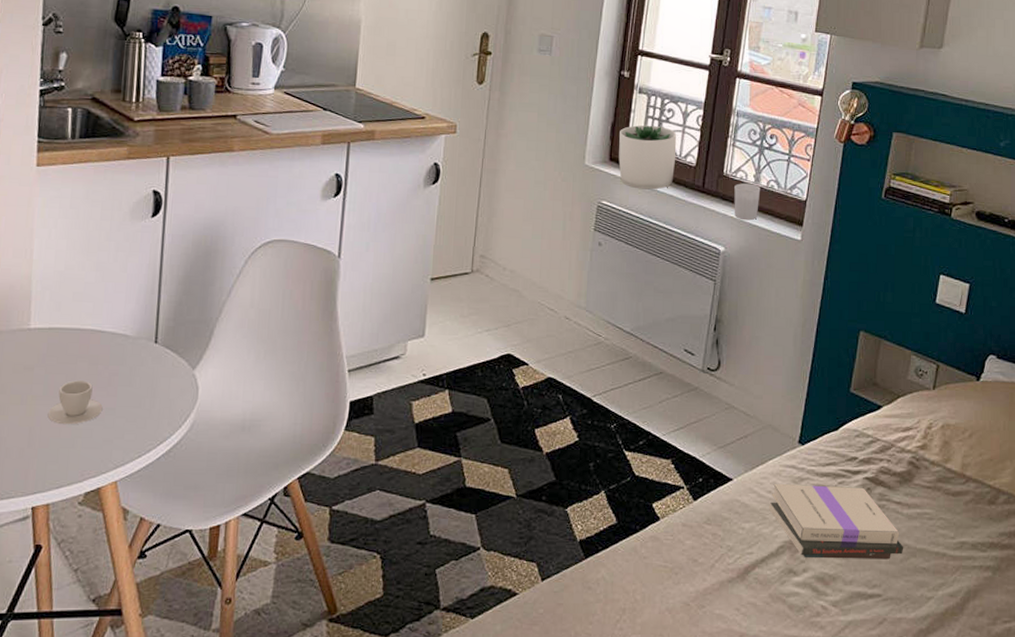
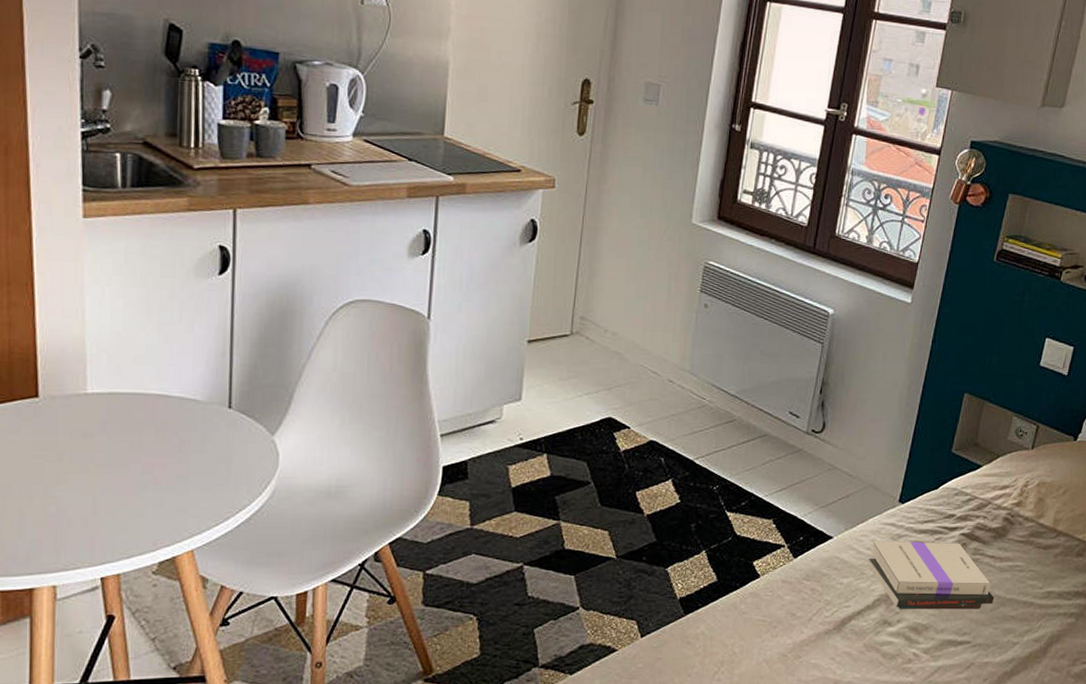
teacup: present [47,380,103,425] -> none [112,447,174,494]
planter: present [618,125,677,190] -> none [727,182,789,250]
candle holder: present [734,183,761,221] -> none [844,244,873,283]

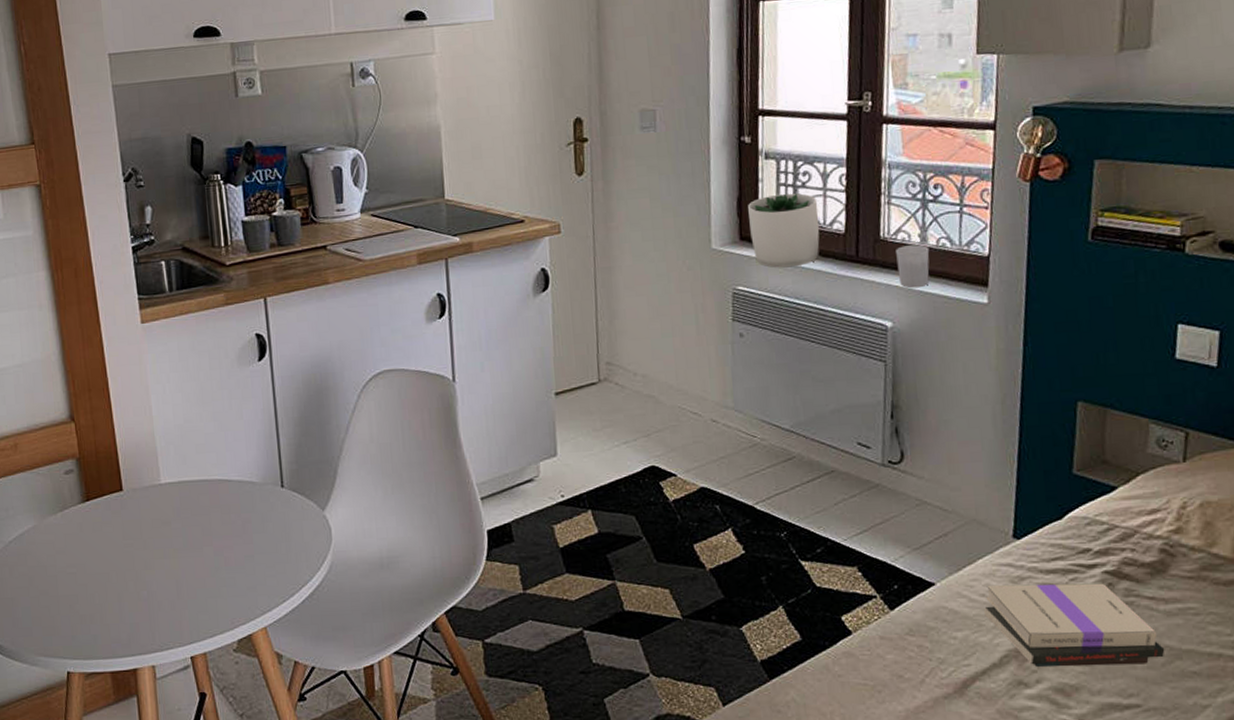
planter: none [727,182,789,250] -> present [748,193,820,268]
candle holder: none [844,244,873,283] -> present [896,244,930,289]

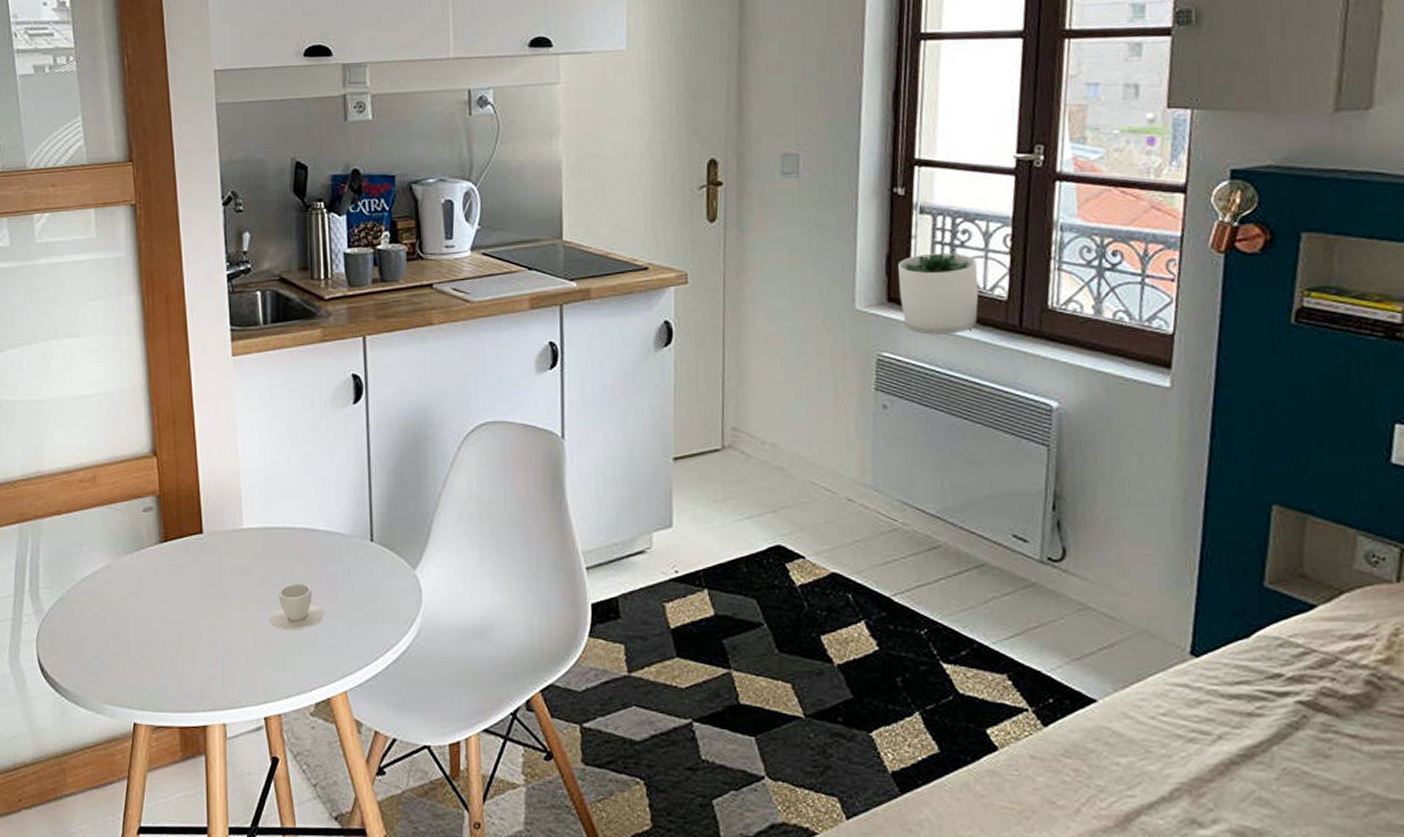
teacup: none [191,530,242,575] -> present [270,583,324,631]
candle holder: present [896,244,930,289] -> none [1065,317,1105,366]
books: present [984,583,1165,667] -> none [1153,706,1368,812]

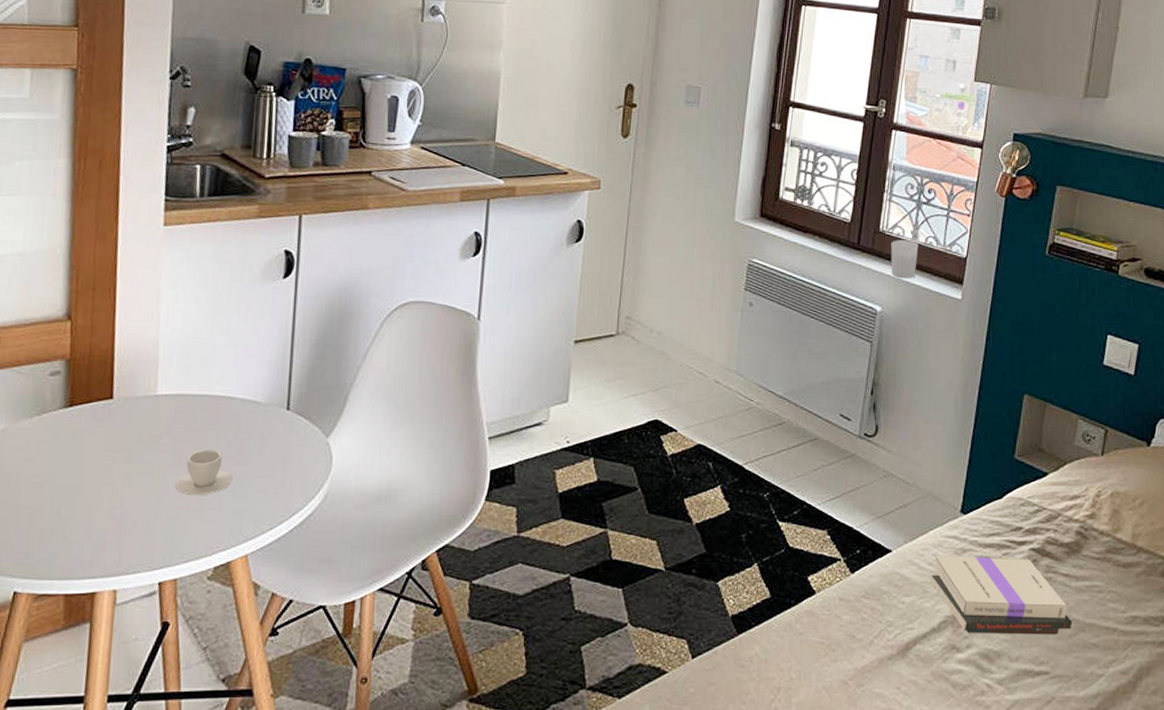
planter: present [898,252,979,335] -> none [770,179,831,247]
candle holder: none [1065,317,1105,366] -> present [891,240,919,279]
books: none [1153,706,1368,812] -> present [930,554,1073,635]

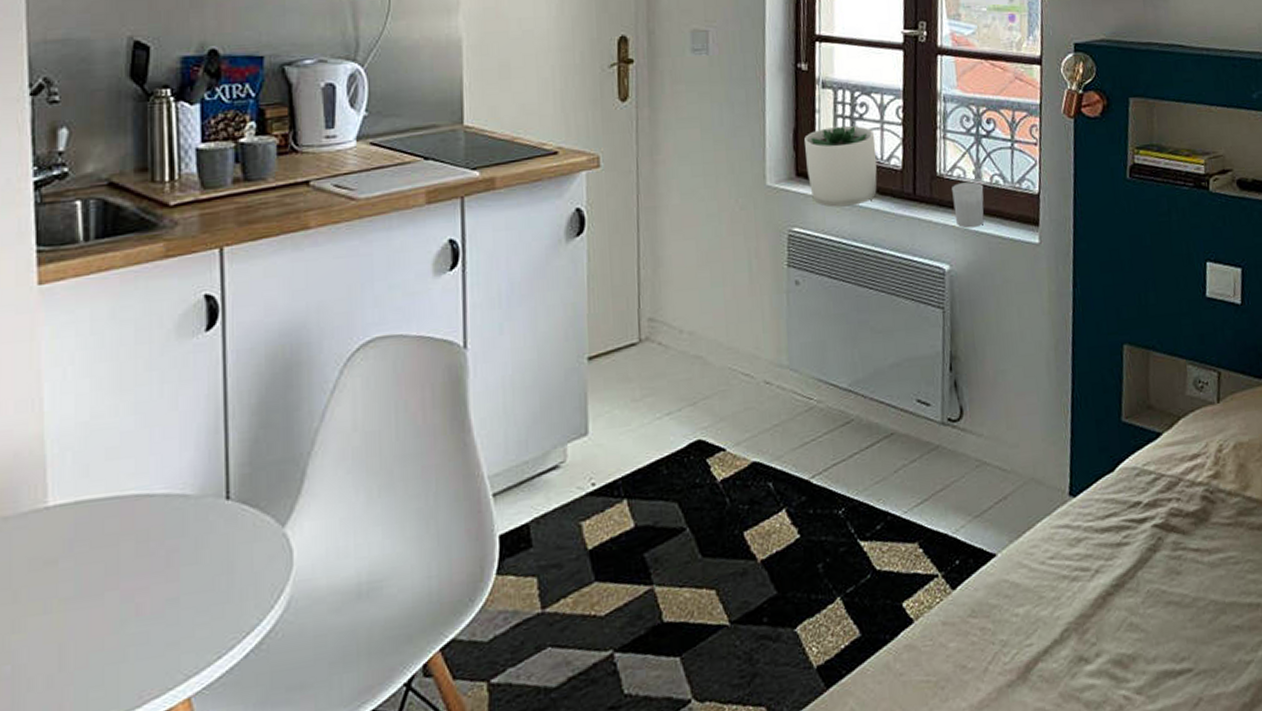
teacup: present [175,449,233,496] -> none [83,566,161,633]
planter: none [770,179,831,247] -> present [804,125,878,208]
books: present [930,554,1073,635] -> none [1044,537,1211,638]

